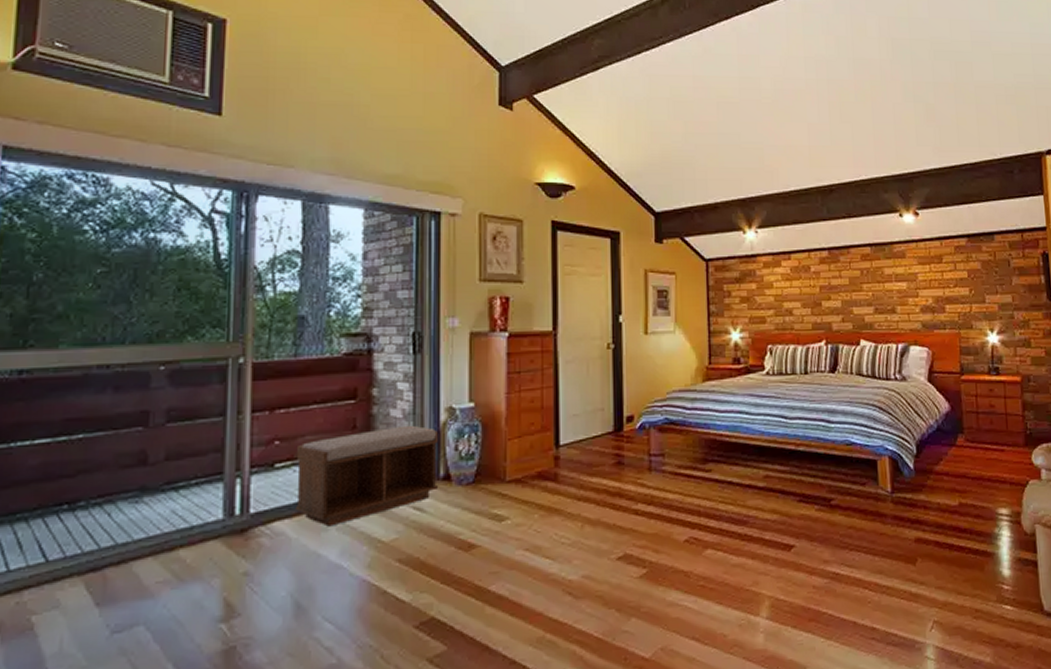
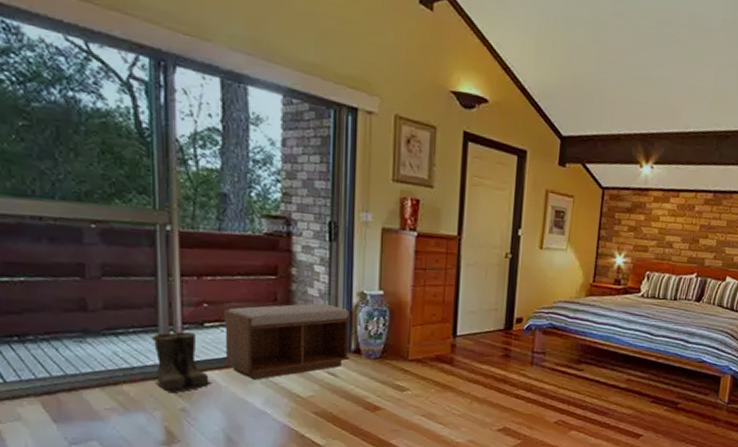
boots: none [216,475,281,553] -> present [152,331,212,392]

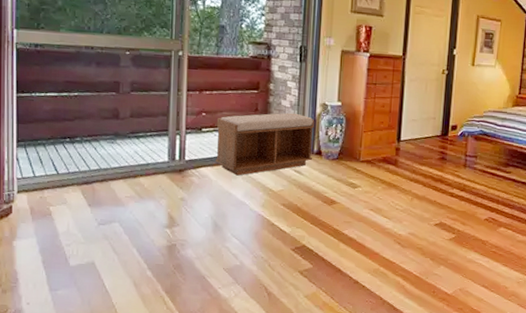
boots: present [152,331,212,392] -> none [163,135,205,185]

